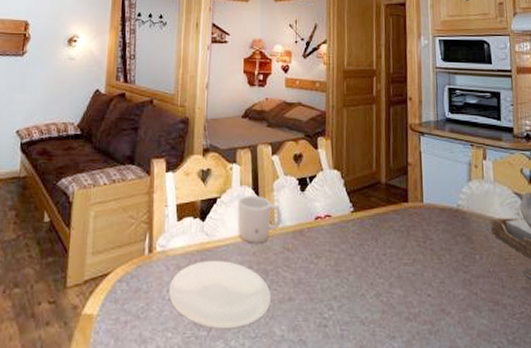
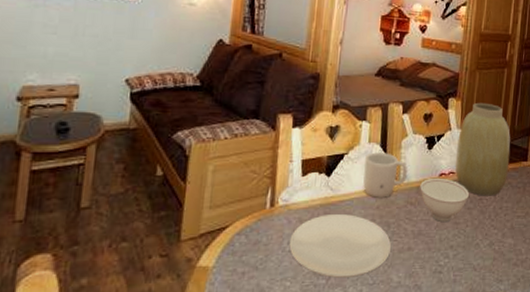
bowl: none [296,221,348,269] -> present [420,177,469,222]
vase: none [330,141,389,241] -> present [454,102,511,196]

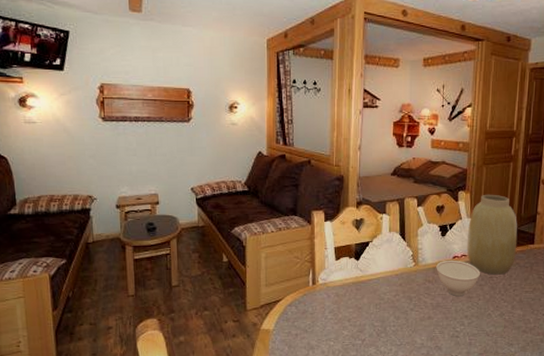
plate: present [289,213,392,278] -> none [330,289,414,340]
mug: present [363,152,407,198] -> none [387,240,424,277]

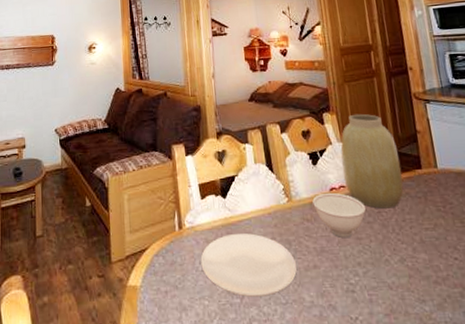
plate: none [330,289,414,340] -> present [200,233,297,297]

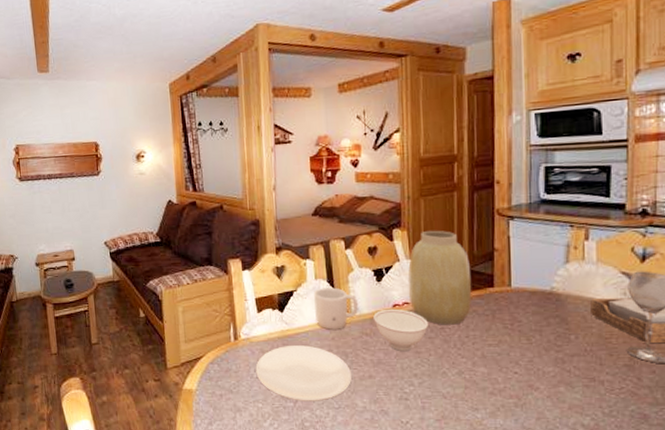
mug: none [254,171,298,216] -> present [314,287,358,330]

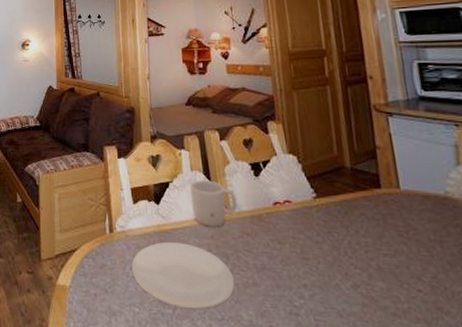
bowl: present [373,308,428,351] -> none [253,206,314,256]
vase: present [408,230,472,325] -> none [286,124,359,229]

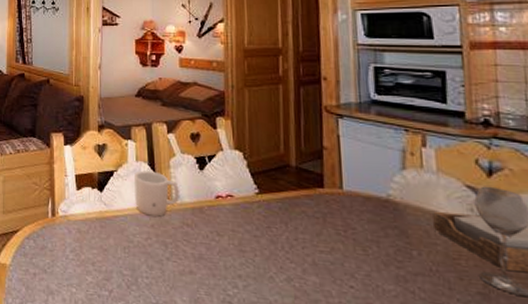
plate: present [131,241,235,310] -> none [71,227,172,294]

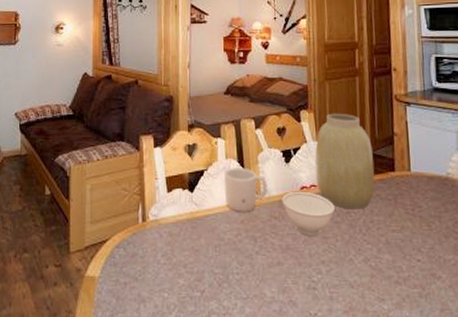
bowl: none [195,199,253,248] -> present [282,191,335,236]
vase: none [231,121,301,225] -> present [314,113,375,209]

